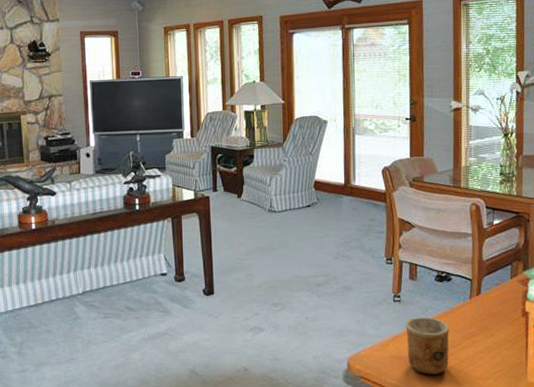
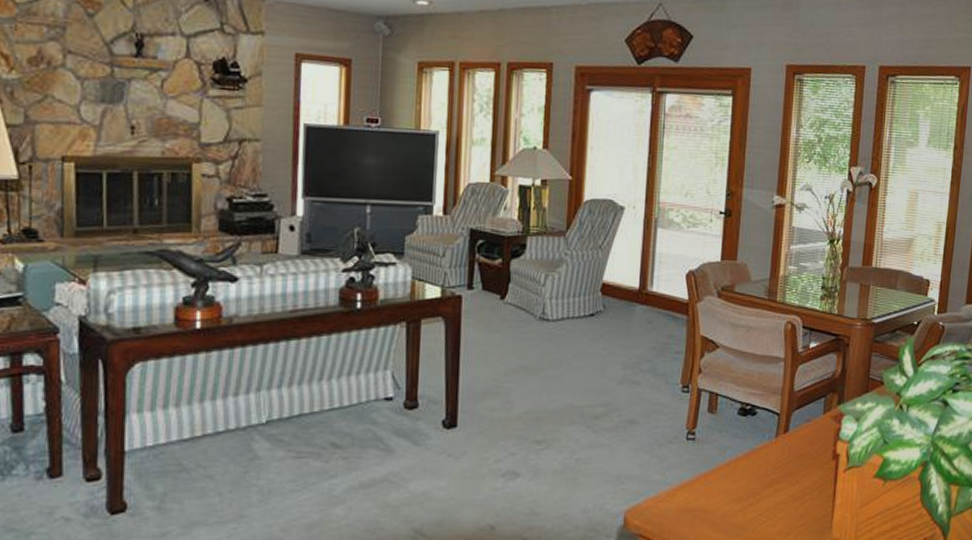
cup: present [405,317,449,374] -> none [697,460,750,531]

